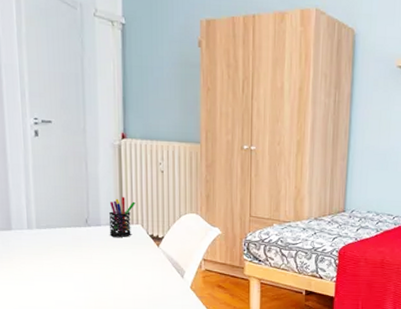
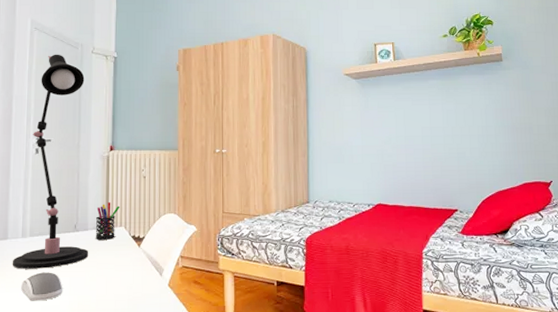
desk lamp: none [19,14,103,263] -> present [12,54,89,269]
computer mouse: none [31,266,78,296] -> present [21,272,63,301]

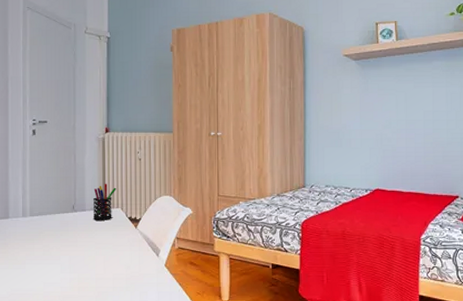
desk lamp: present [12,54,89,269] -> none [14,34,87,247]
computer mouse: present [21,272,63,301] -> none [24,250,64,278]

